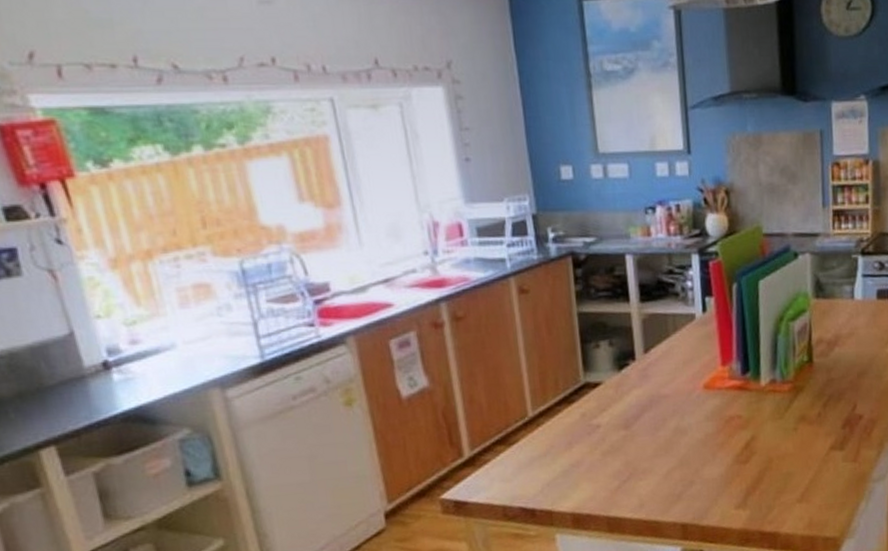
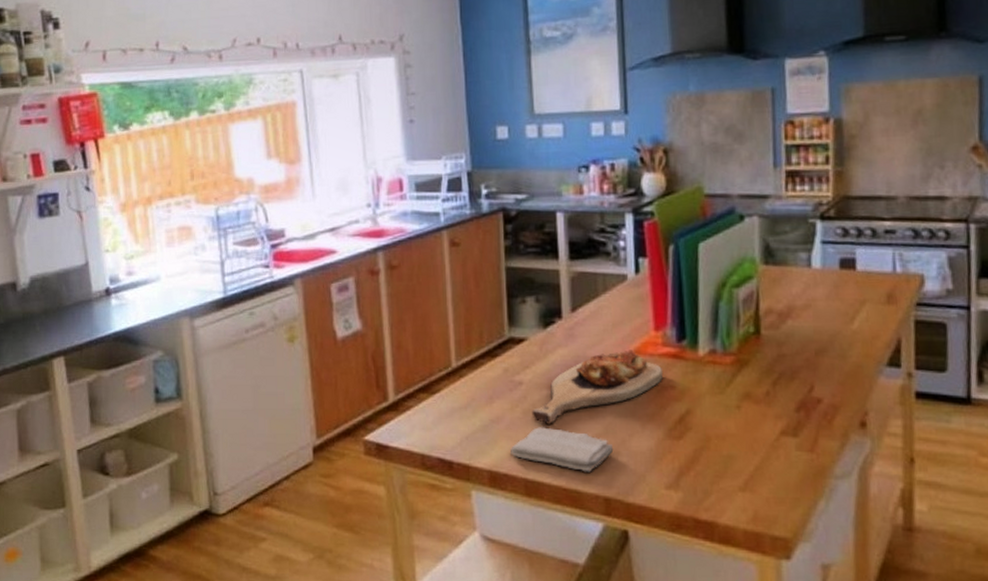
washcloth: none [592,465,689,504] -> present [510,427,614,472]
cutting board: none [610,385,730,463] -> present [531,349,663,424]

